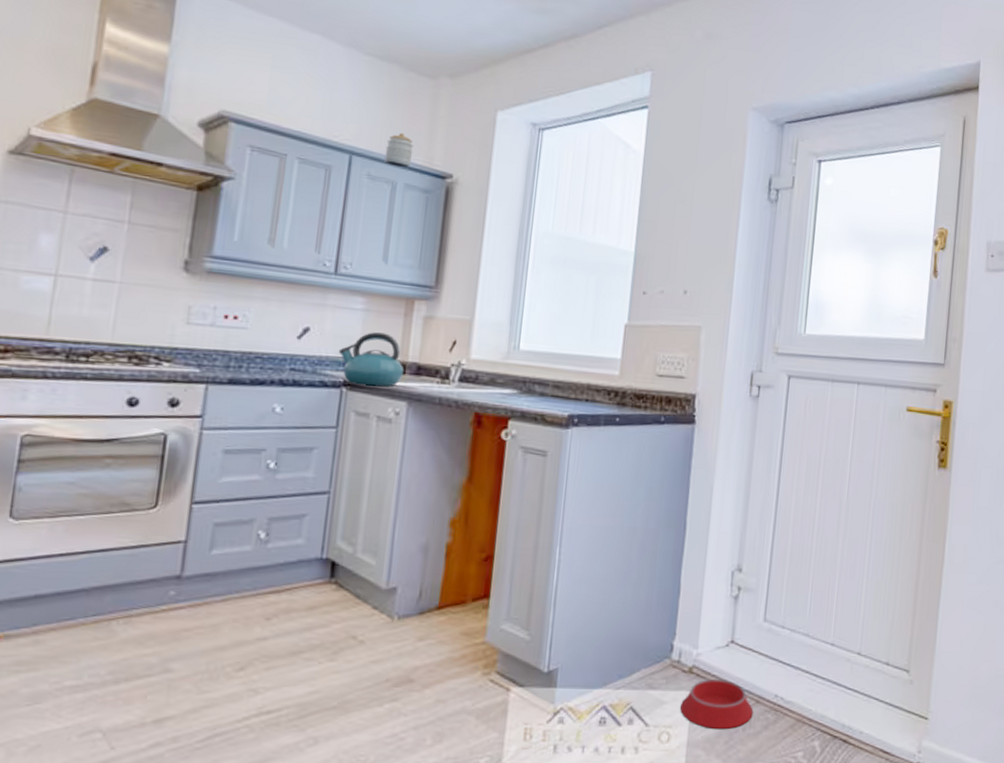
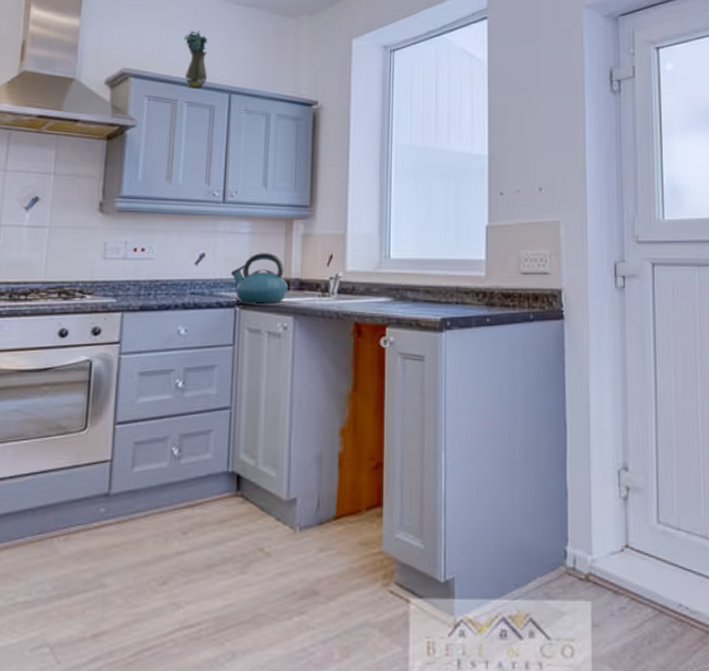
vase: none [297,76,328,146] -> present [184,30,208,90]
jar: present [384,132,414,168] -> none [258,68,283,99]
pet bowl: present [680,678,753,729] -> none [581,586,658,642]

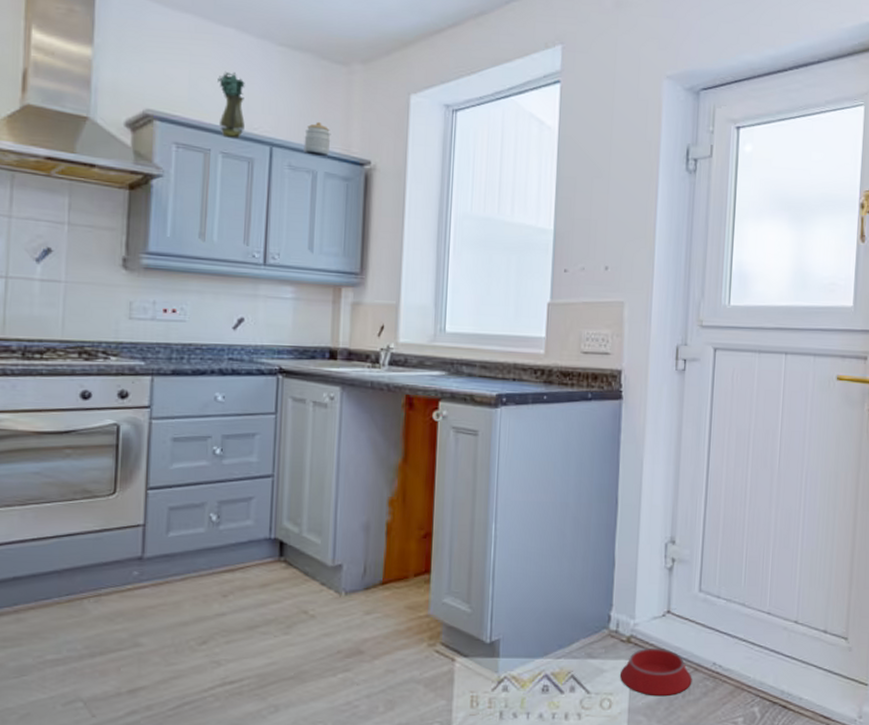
kettle: present [230,253,289,304] -> none [272,320,336,373]
jar: none [258,68,283,99] -> present [303,121,331,156]
pet bowl: none [581,586,658,642] -> present [620,647,692,696]

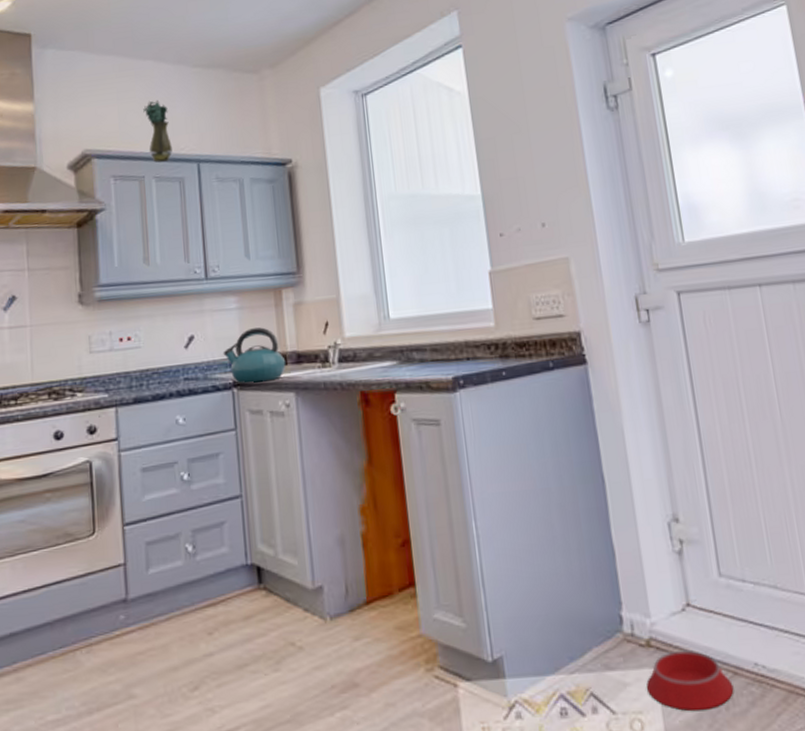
kettle: none [272,320,336,373] -> present [223,327,286,384]
jar: present [303,121,331,156] -> none [226,130,252,165]

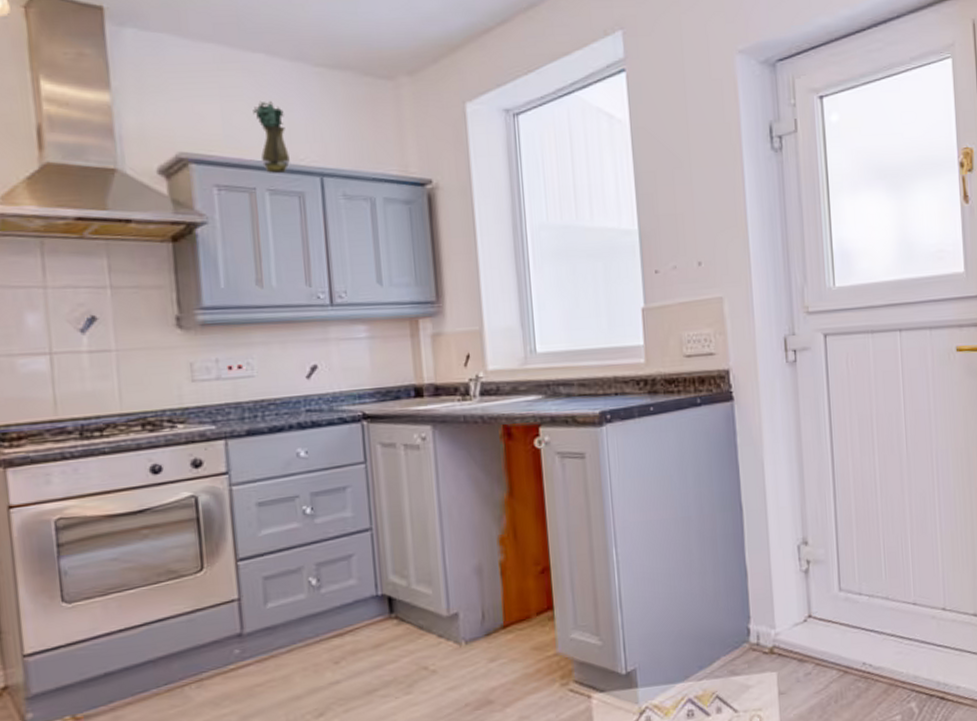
kettle: present [223,327,286,384] -> none [351,358,423,416]
pet bowl: present [646,650,734,711] -> none [767,655,843,706]

